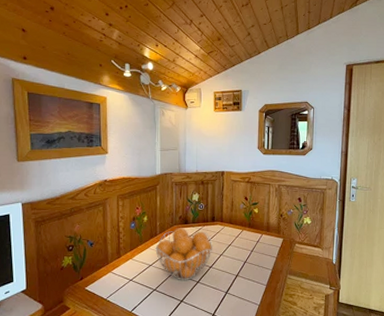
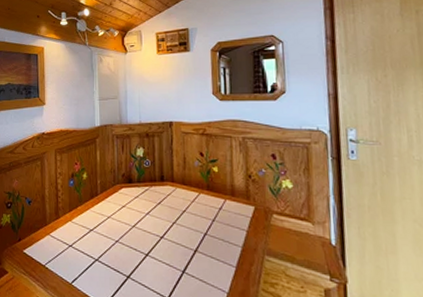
fruit basket: present [155,228,213,281] -> none [96,187,164,253]

